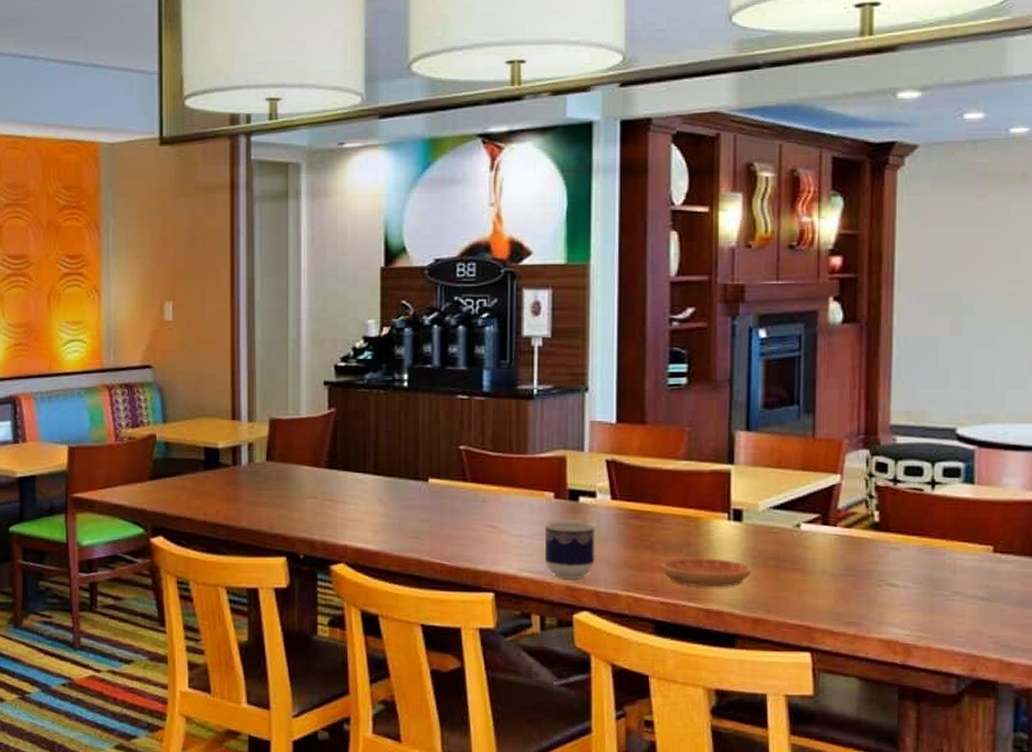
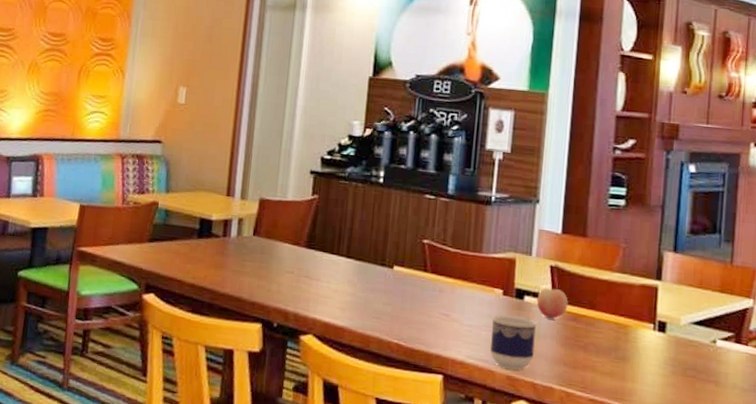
fruit: none [593,486,629,518] -> present [536,288,568,319]
saucer: present [661,558,752,588] -> none [592,360,672,391]

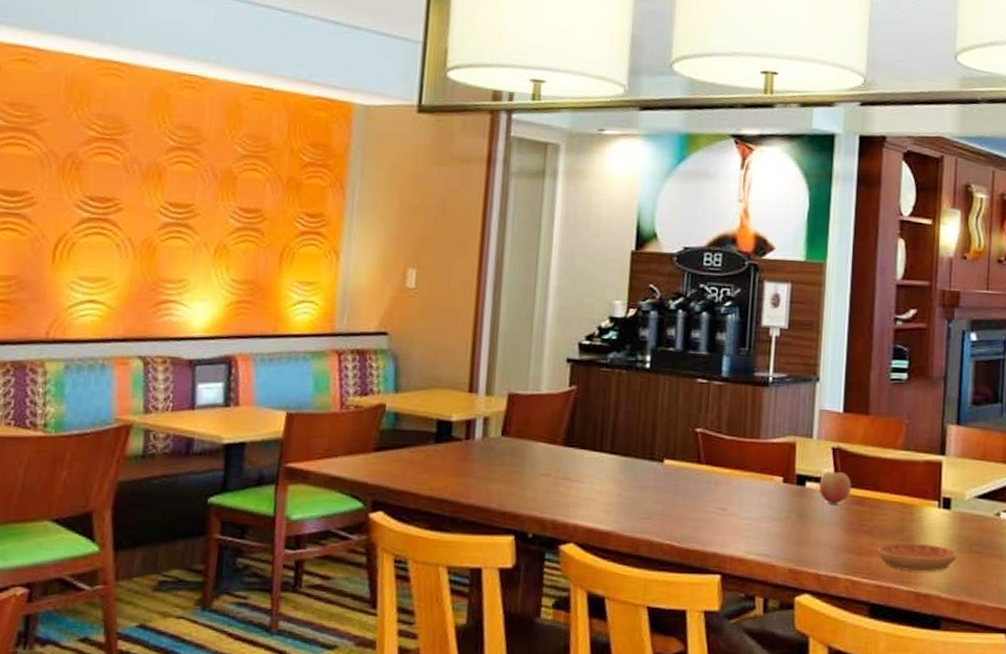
cup: present [490,314,537,370] -> none [771,504,820,561]
saucer: none [592,360,672,391] -> present [877,543,958,572]

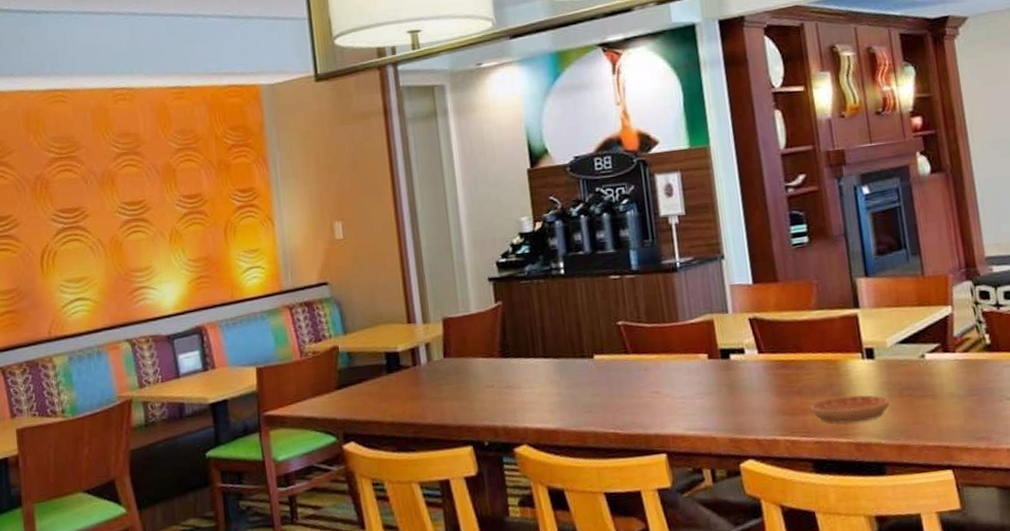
fruit: present [819,472,852,503] -> none [742,340,775,371]

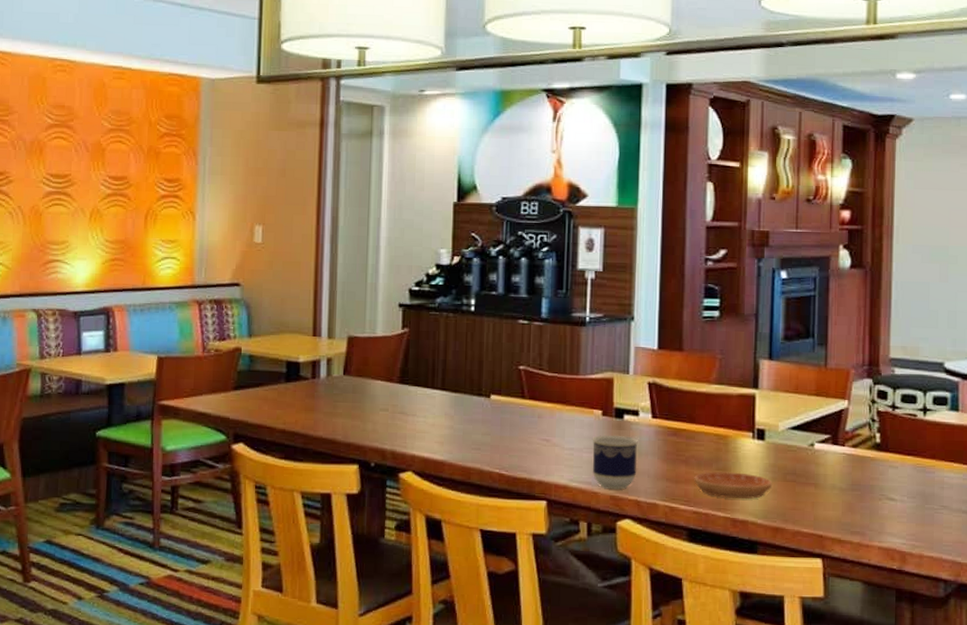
cup: none [701,376,752,432] -> present [592,435,638,489]

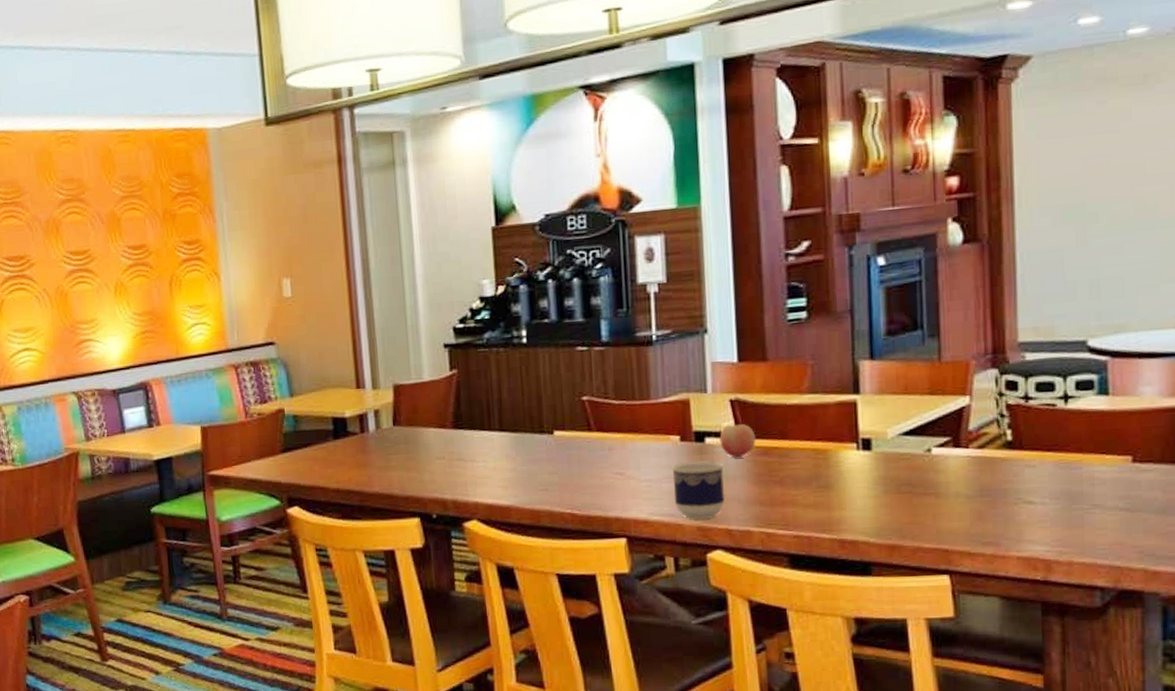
fruit: none [636,405,668,435] -> present [719,424,756,457]
saucer: present [694,472,773,499] -> none [791,488,885,518]

